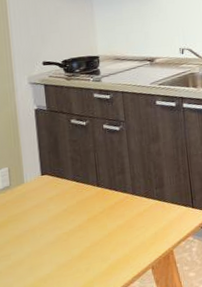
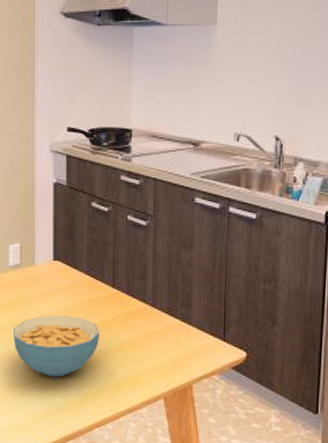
cereal bowl: none [8,219,91,279] -> present [13,315,100,378]

